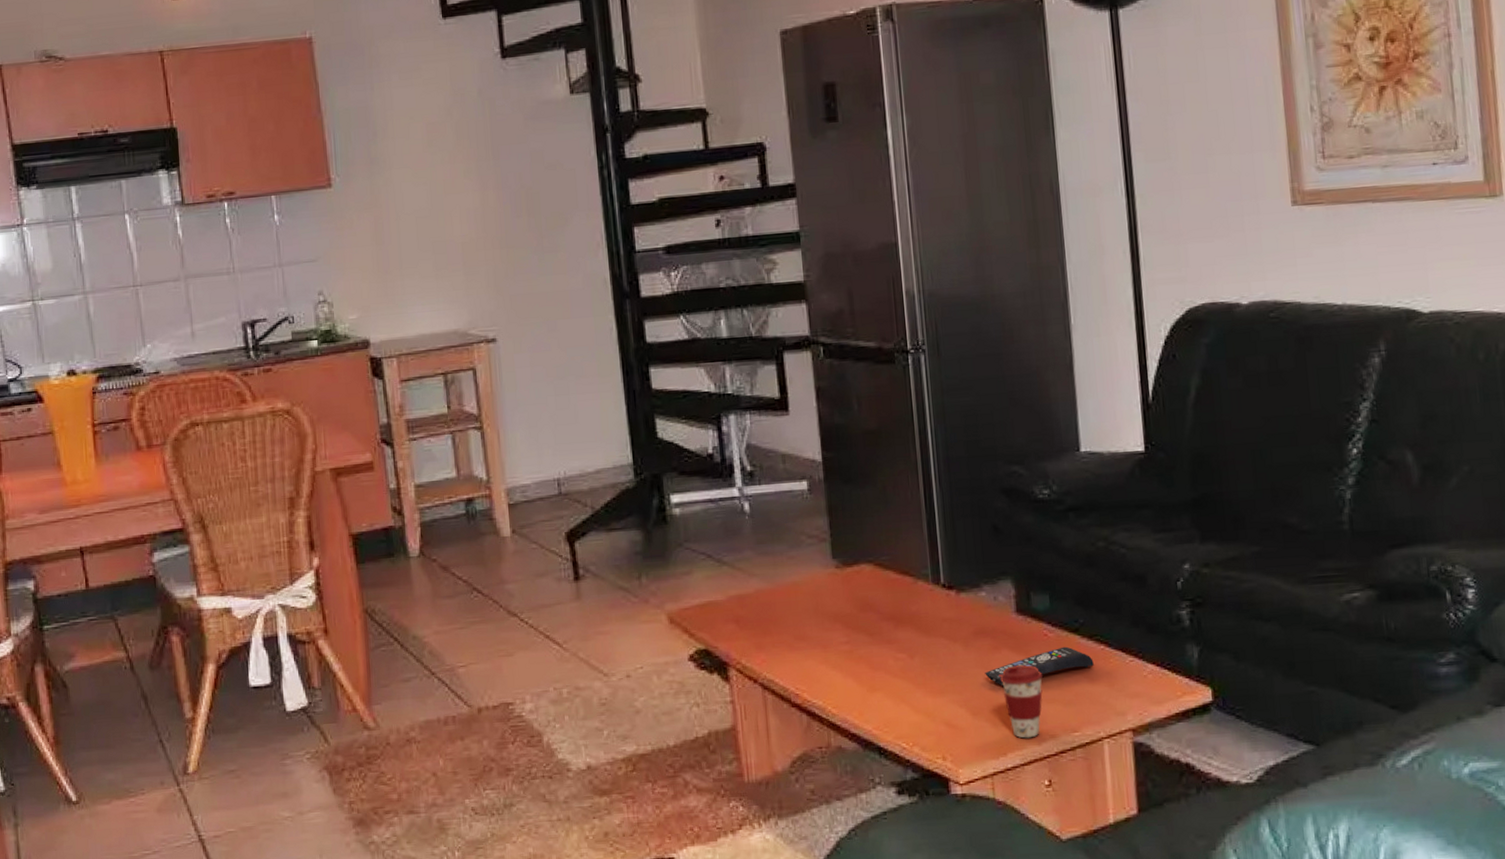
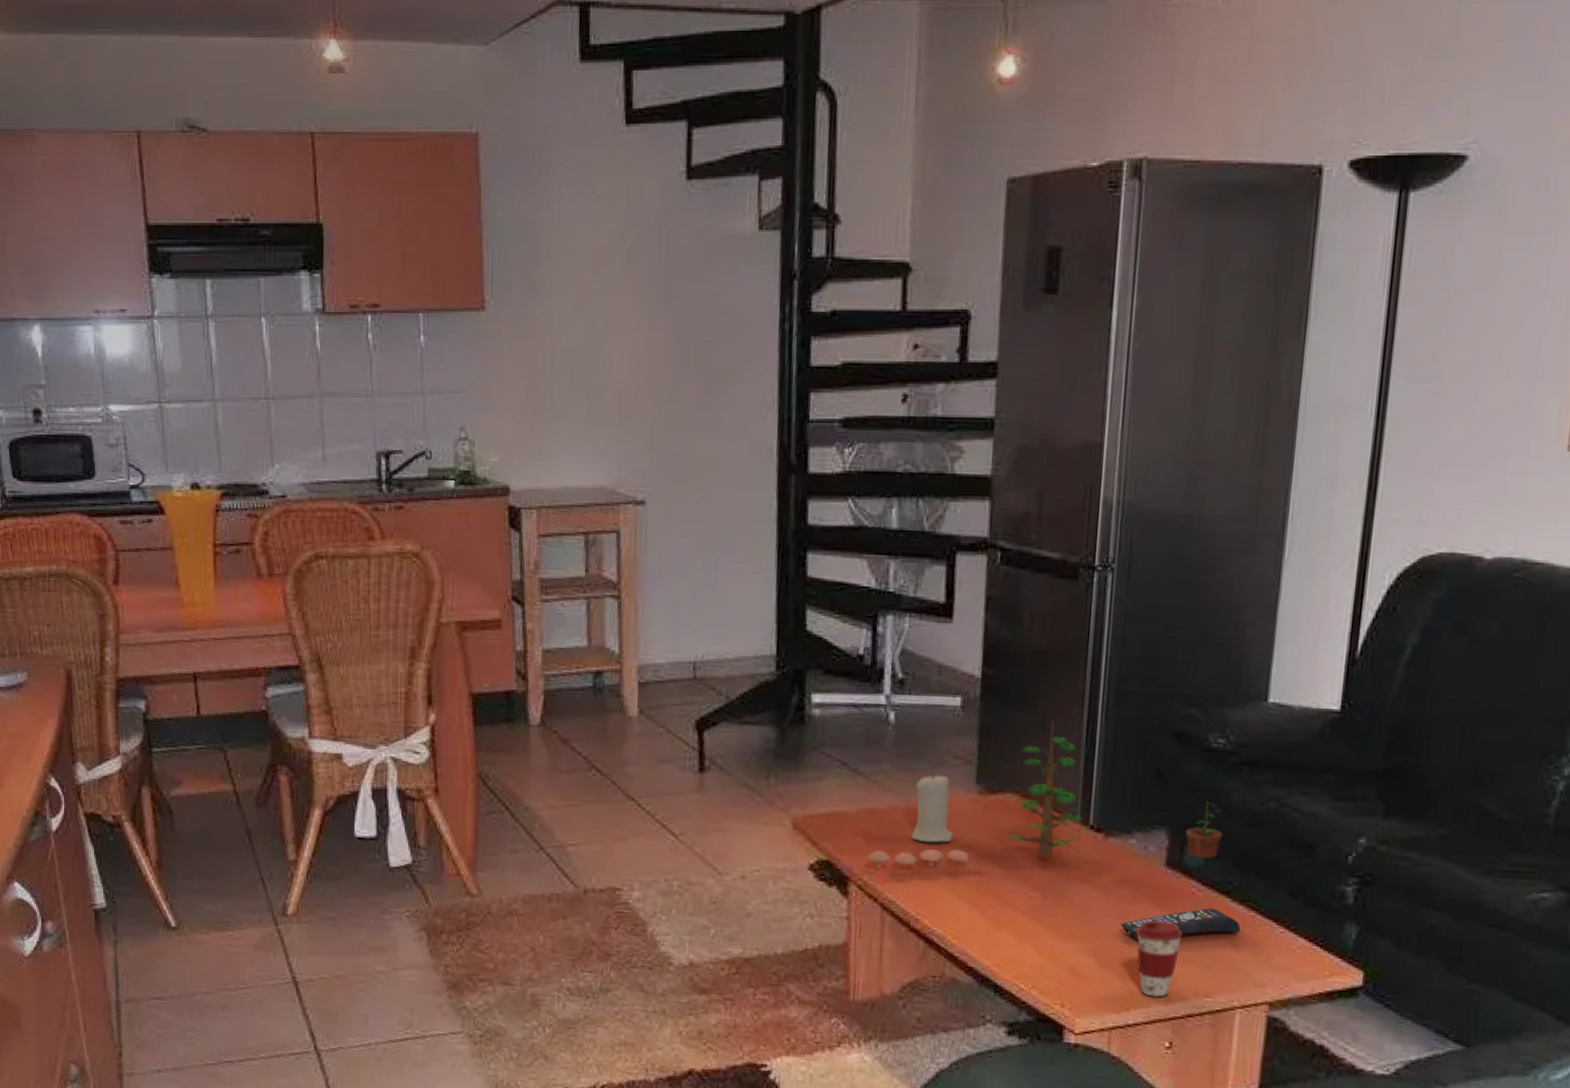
plant: none [742,492,1062,651] -> present [867,721,1223,869]
candle: none [778,553,819,621] -> present [911,772,953,843]

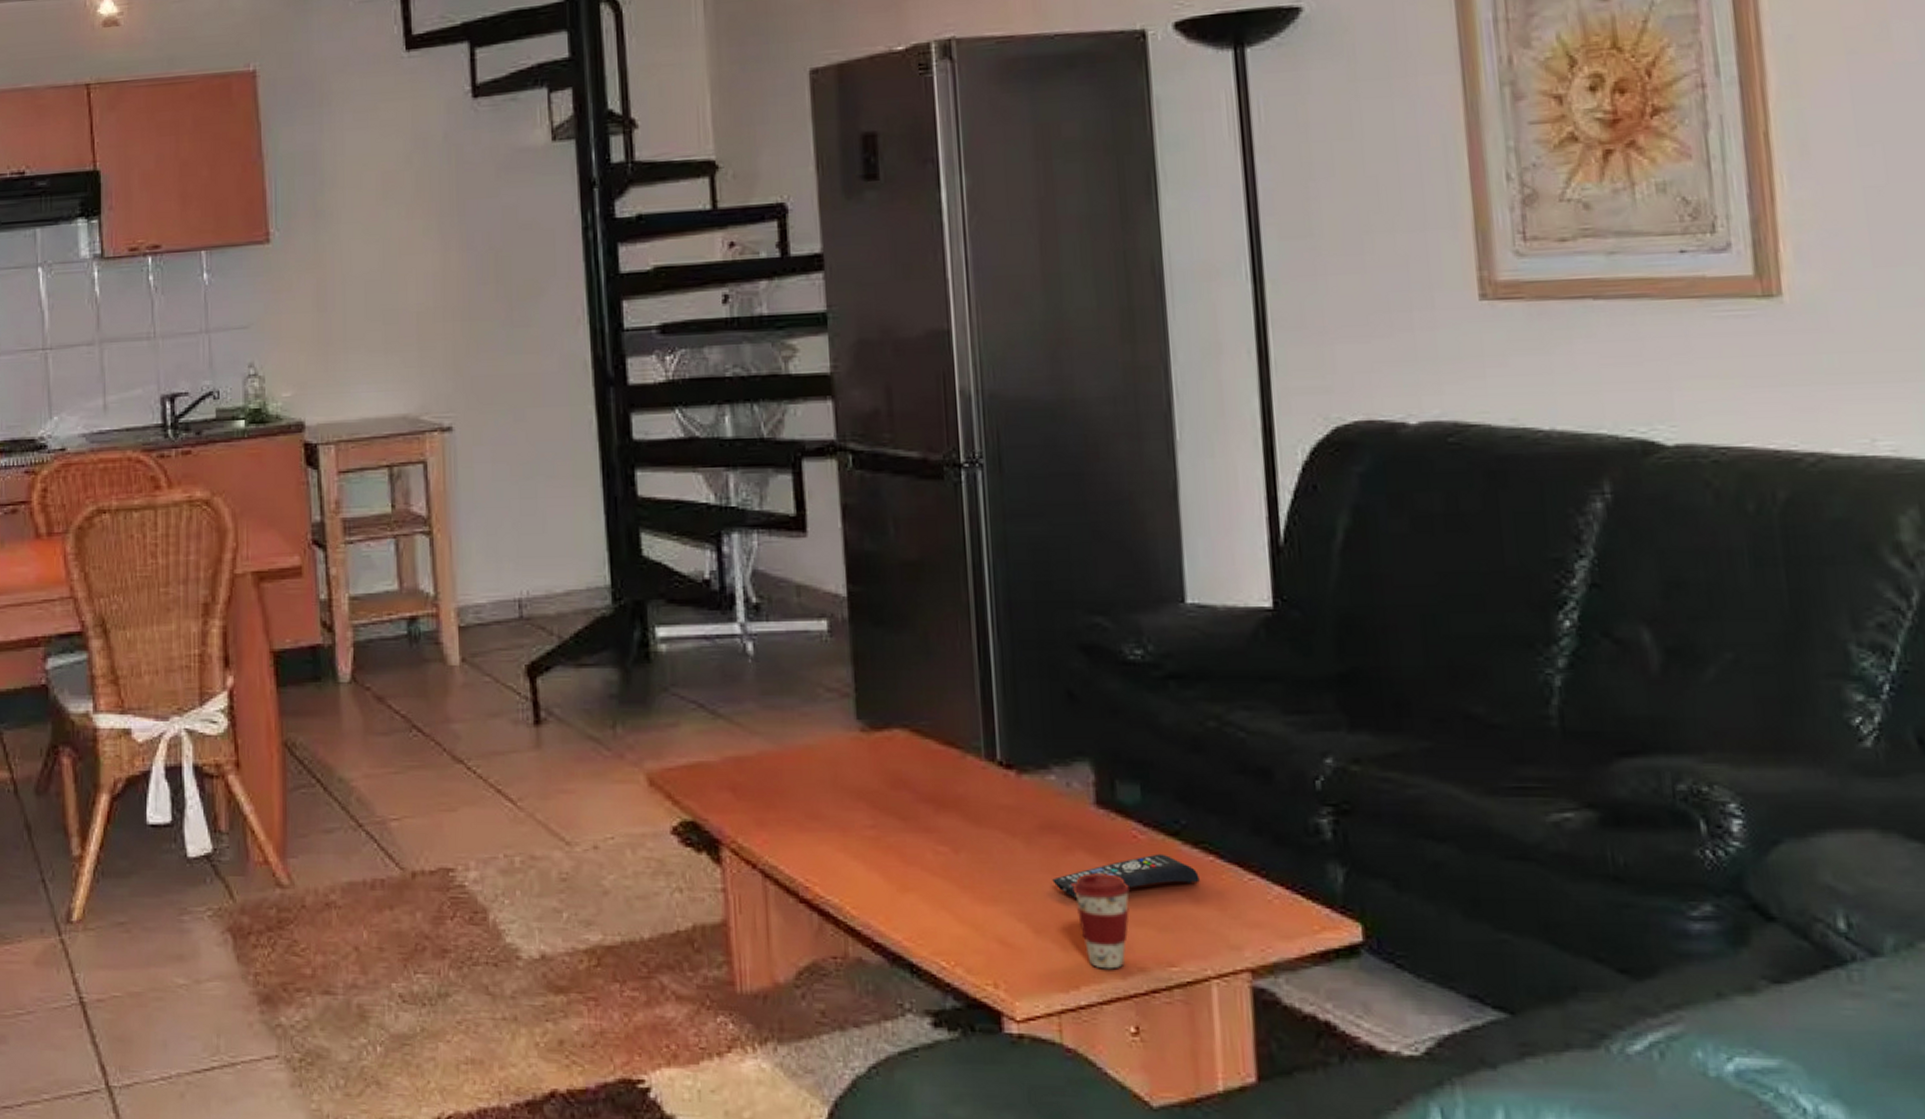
plant: present [867,721,1223,869] -> none [739,641,1159,828]
candle: present [911,772,953,843] -> none [787,709,837,793]

